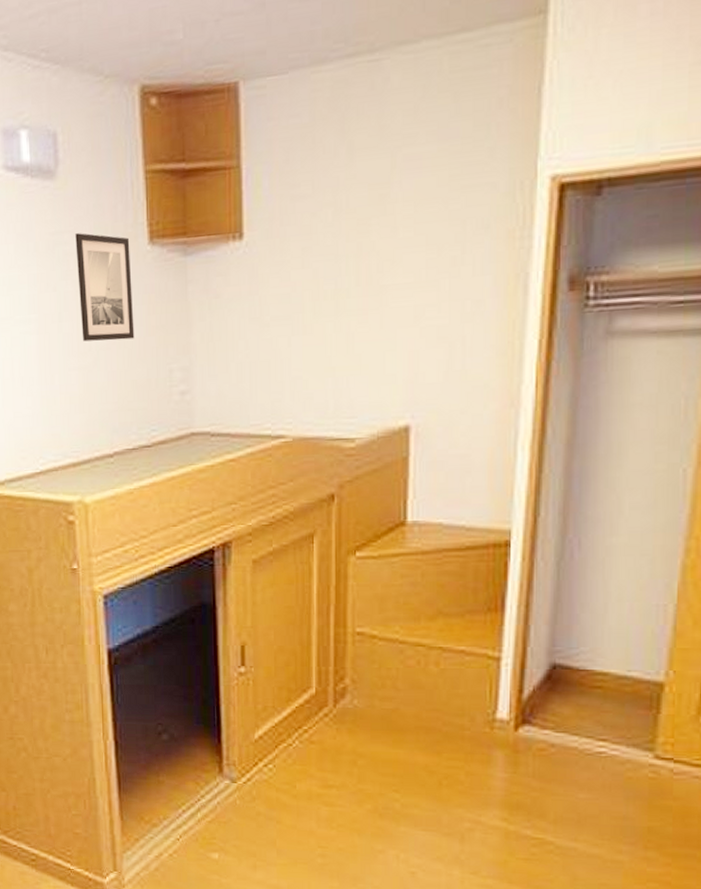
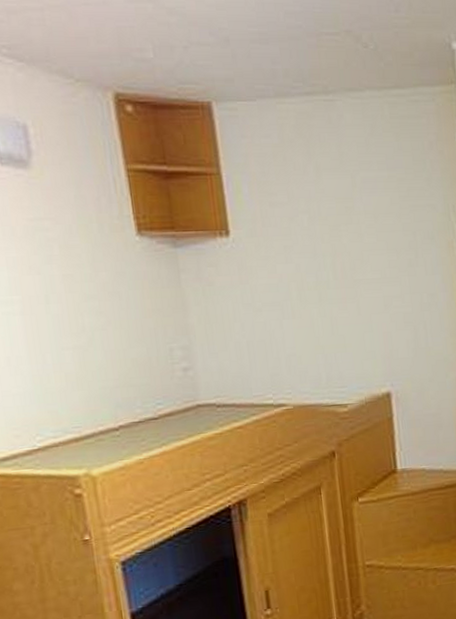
wall art: present [75,233,135,342] -> none [57,221,131,323]

